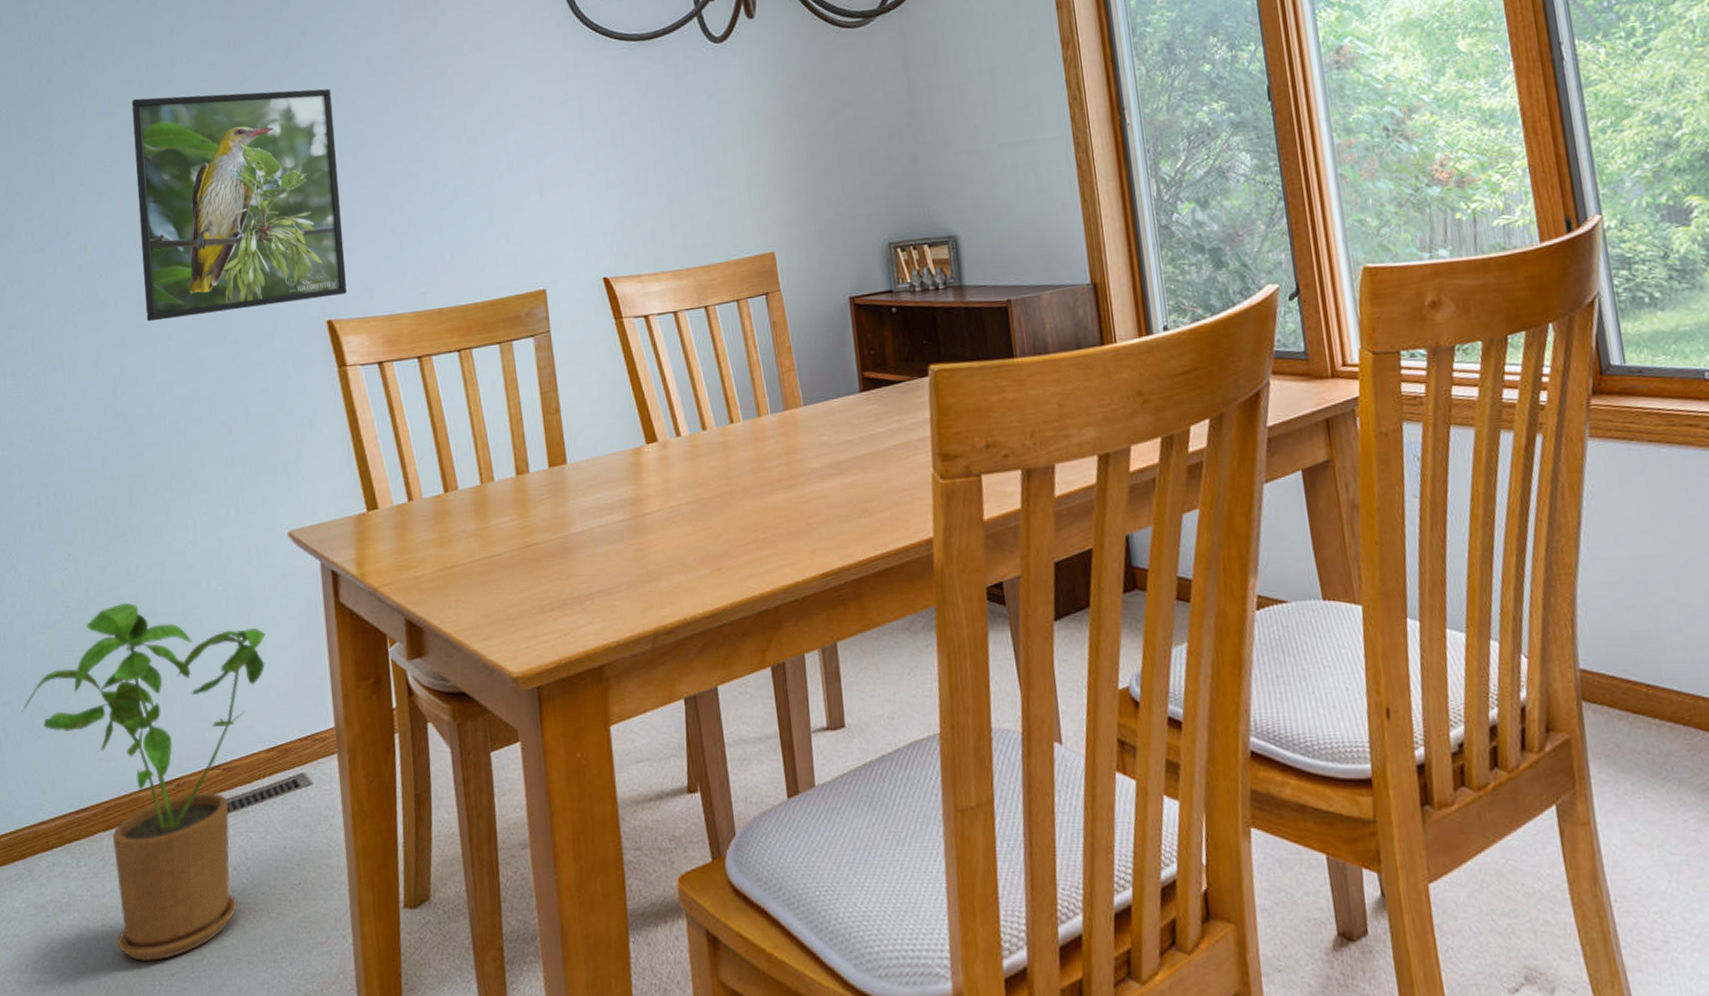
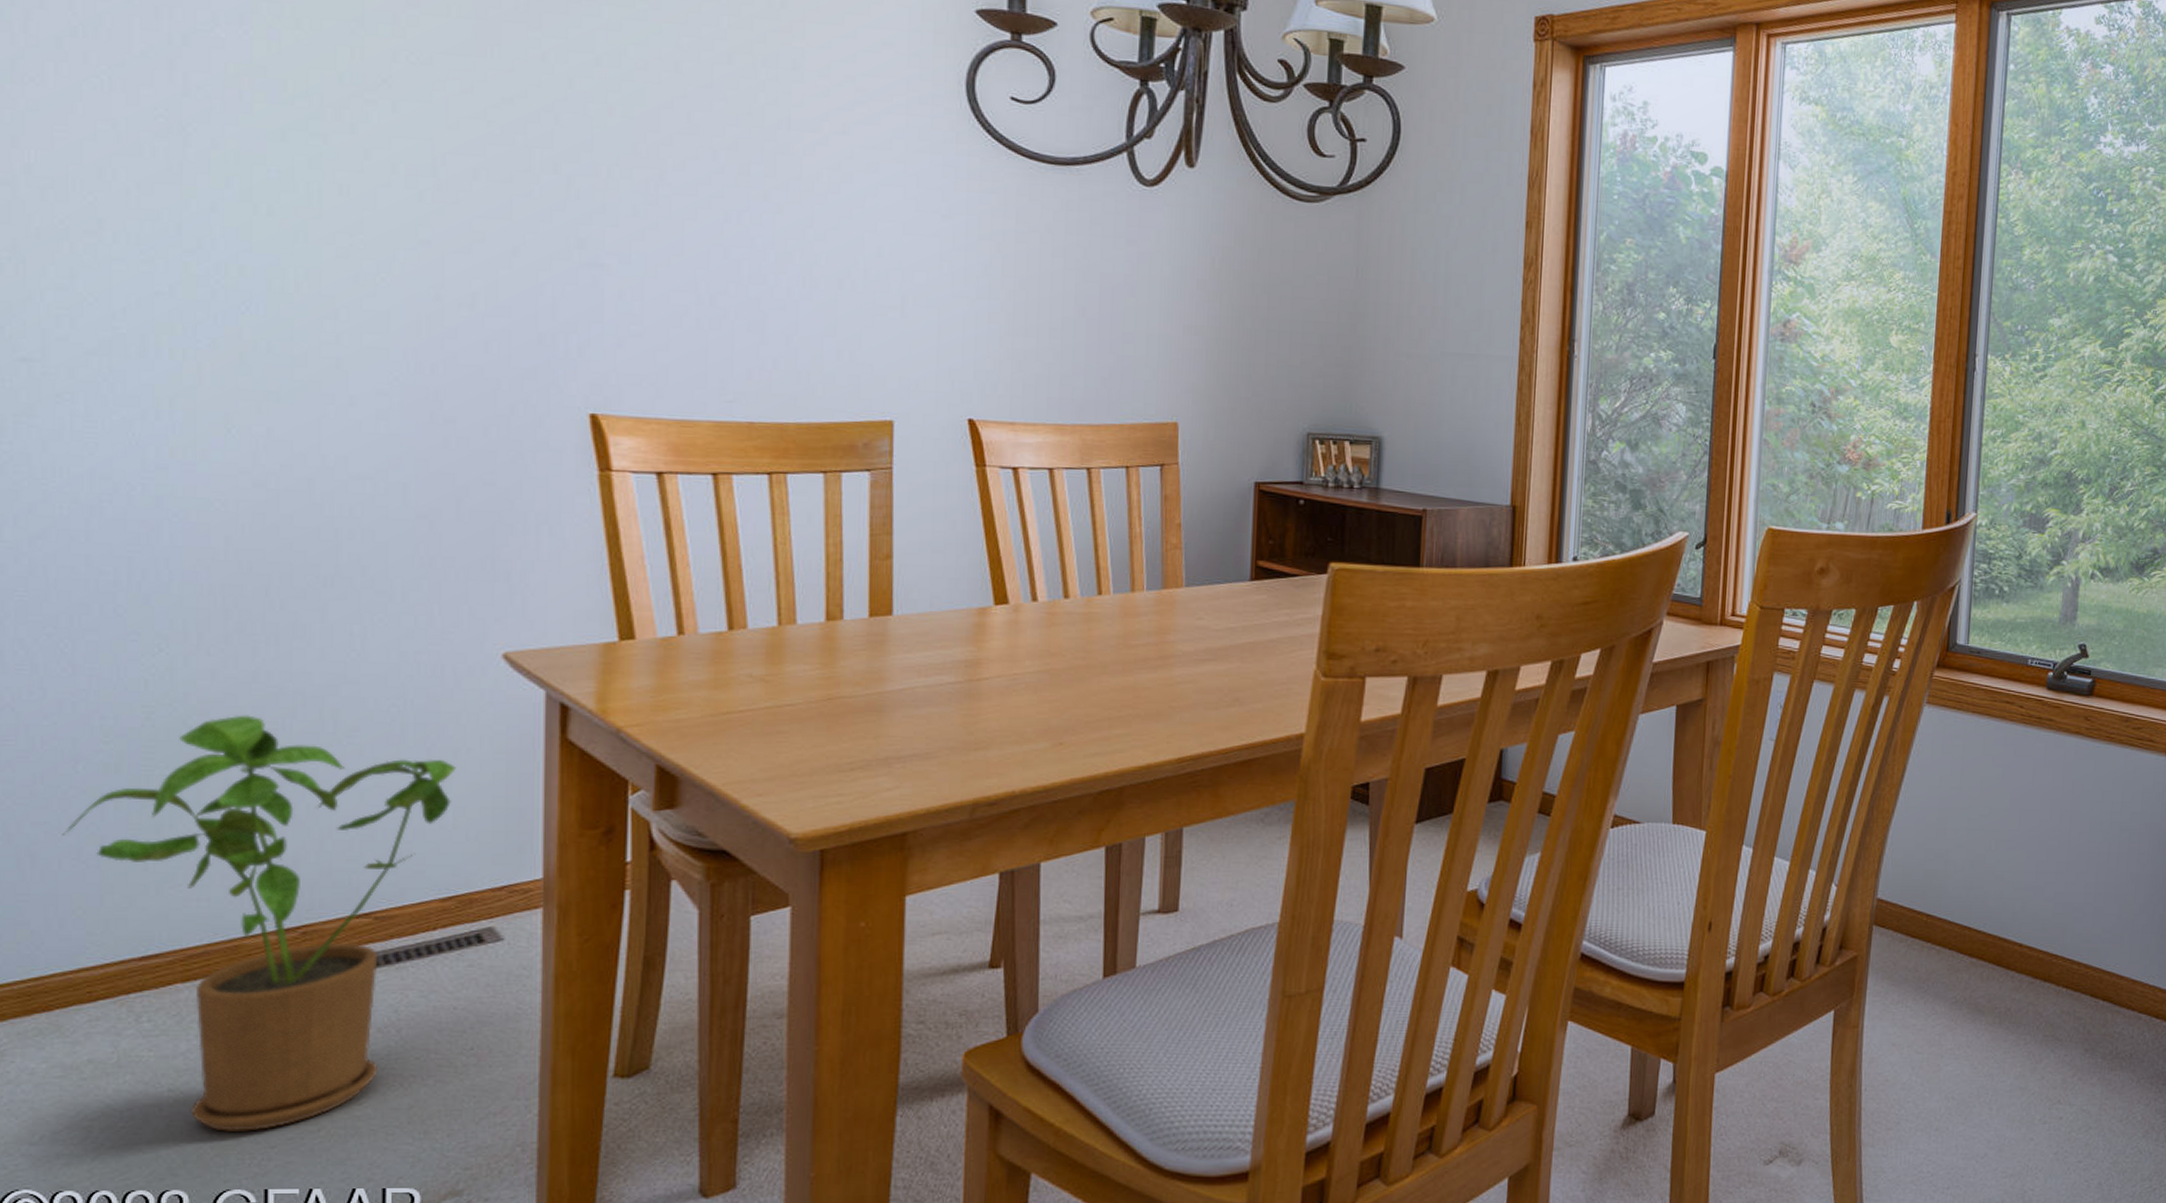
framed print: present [131,88,347,322] -> none [316,92,630,387]

